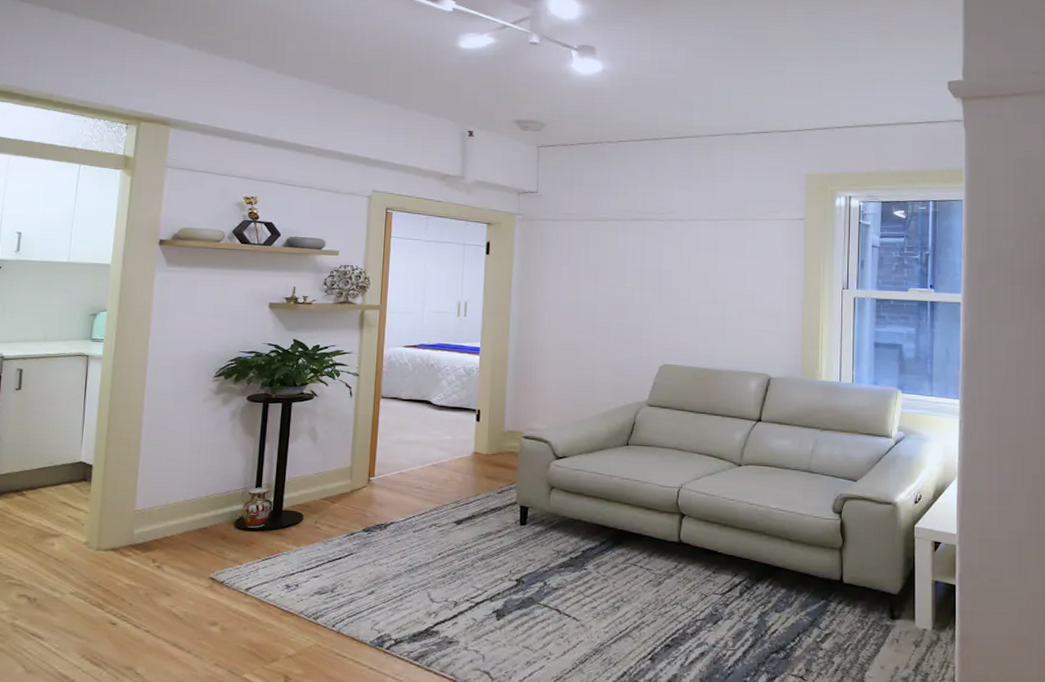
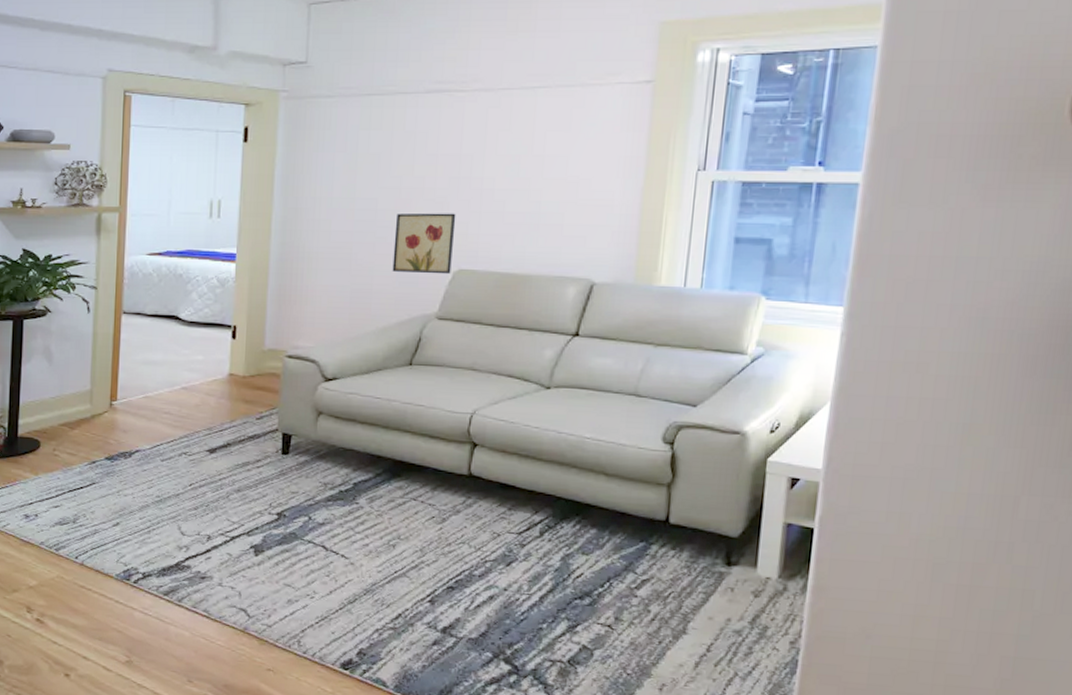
wall art: none [610,317,660,368] -> present [392,213,456,275]

